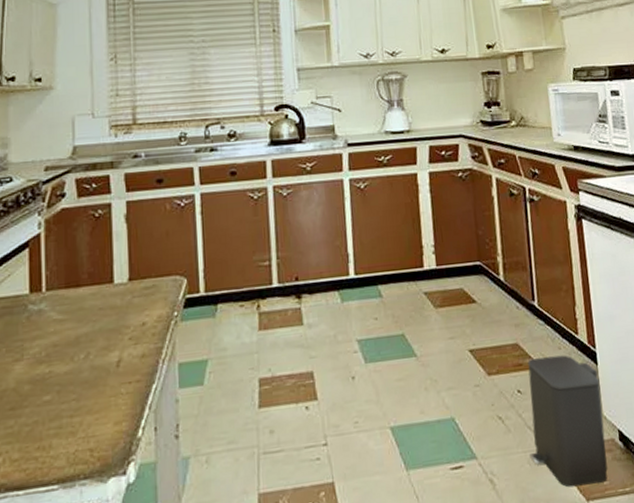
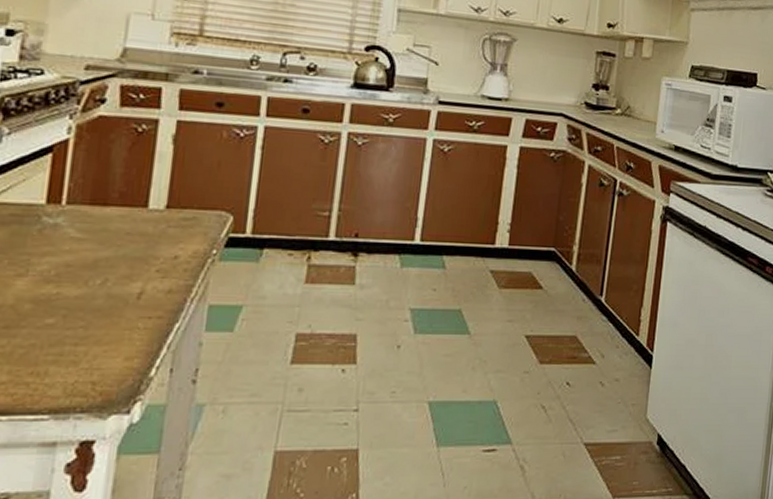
pedal bin: present [527,355,608,487] -> none [565,354,650,483]

